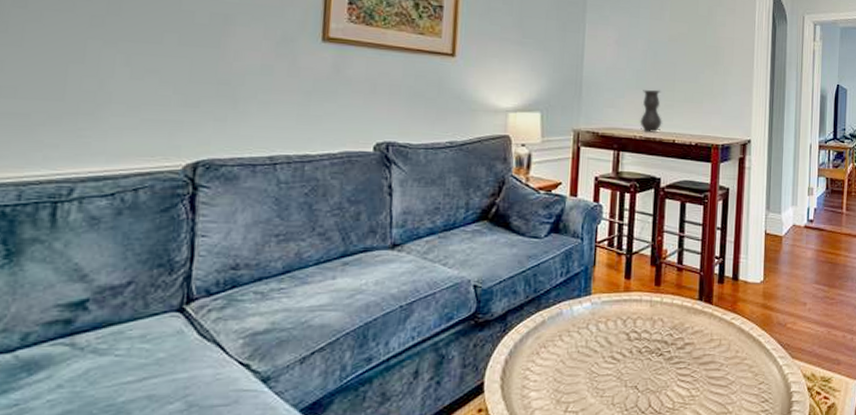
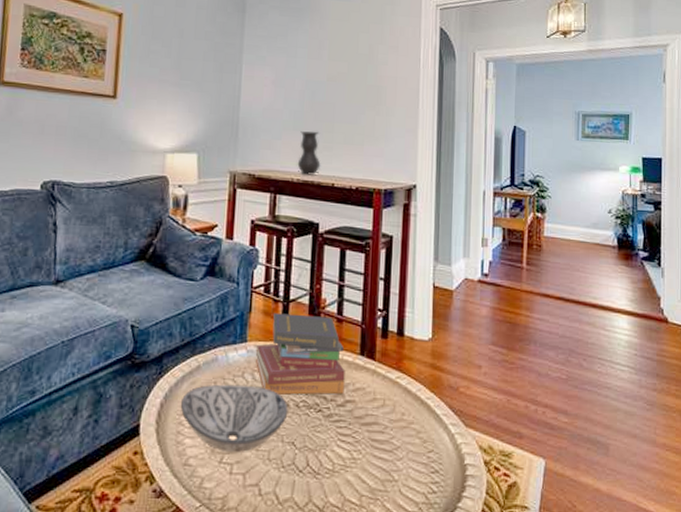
decorative bowl: none [525,336,632,402] -> present [180,384,289,453]
books: none [600,265,685,343] -> present [256,313,345,395]

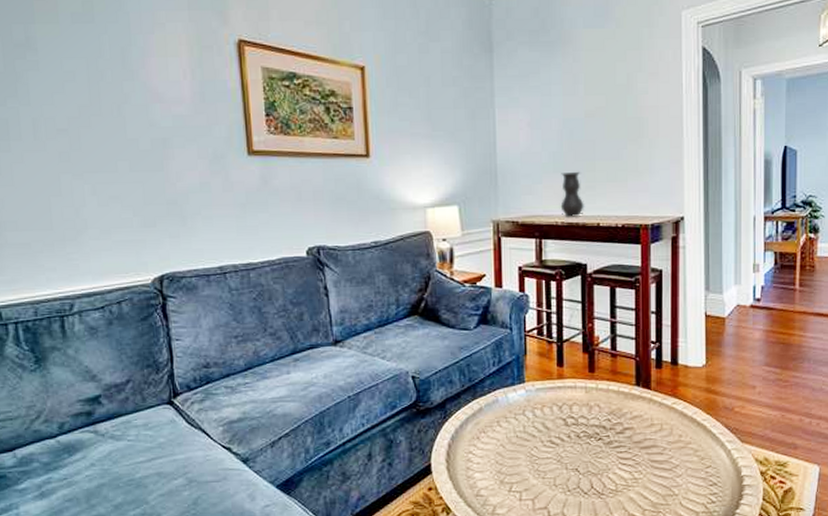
decorative bowl: present [180,384,289,453] -> none [467,421,570,483]
books: present [256,313,345,395] -> none [534,353,622,428]

